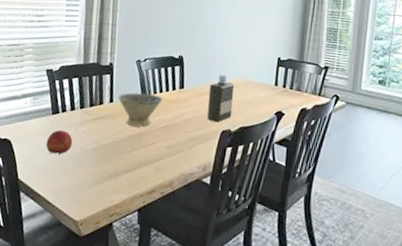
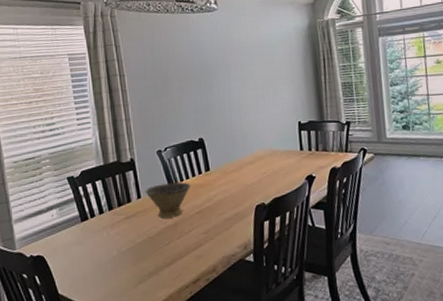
fruit: present [46,129,73,154] -> none [80,235,107,263]
bottle: present [207,74,235,123] -> none [235,149,263,199]

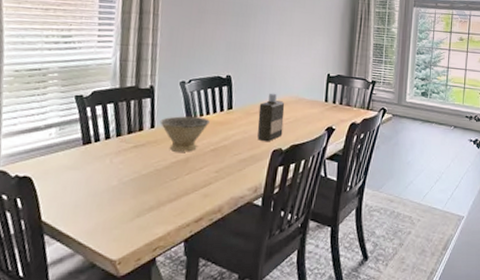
bottle: none [235,149,263,199] -> present [257,93,285,142]

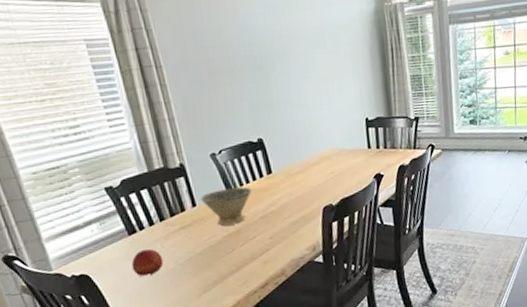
fruit: none [75,161,108,190] -> present [131,248,164,278]
bottle: present [257,93,285,142] -> none [299,148,330,201]

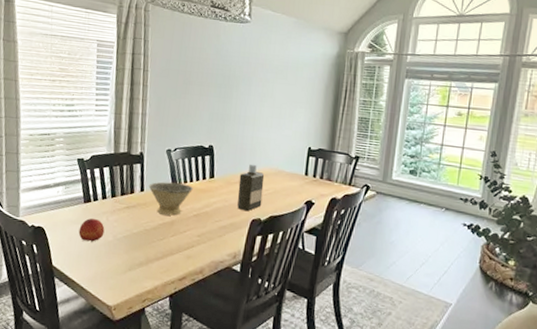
bottle: none [299,148,330,201] -> present [237,164,265,212]

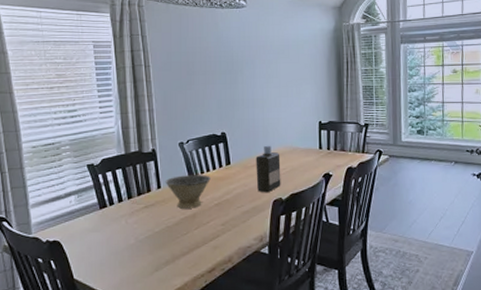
fruit: present [78,218,105,242] -> none [98,223,125,249]

